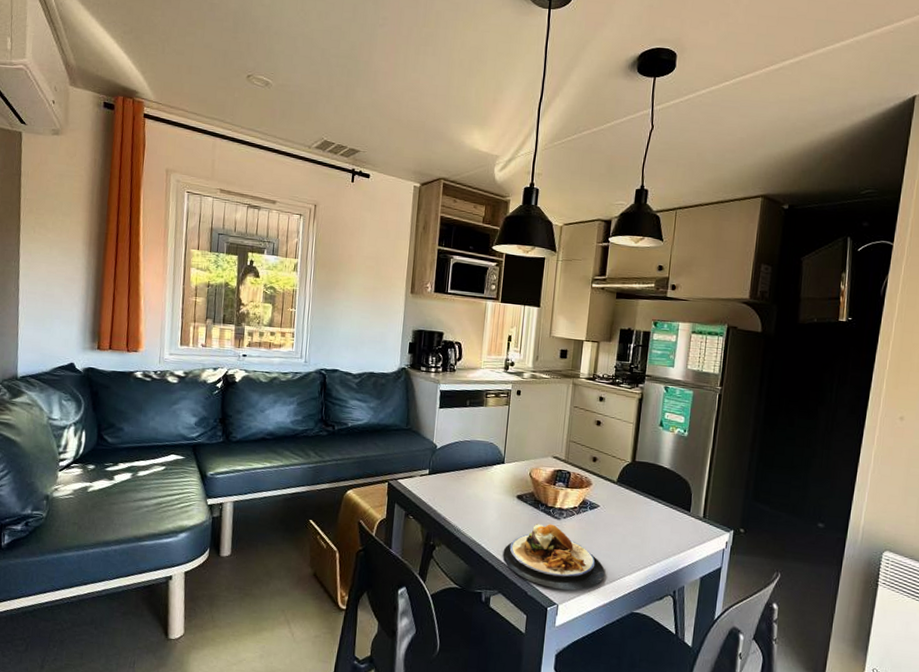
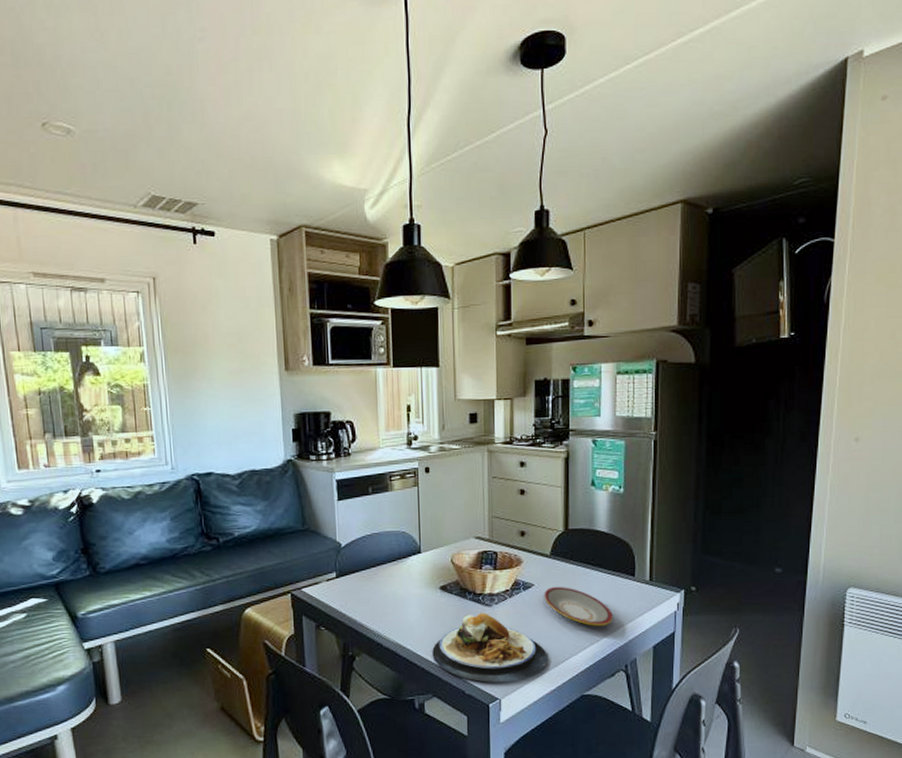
plate: none [607,510,667,552] -> present [544,586,613,626]

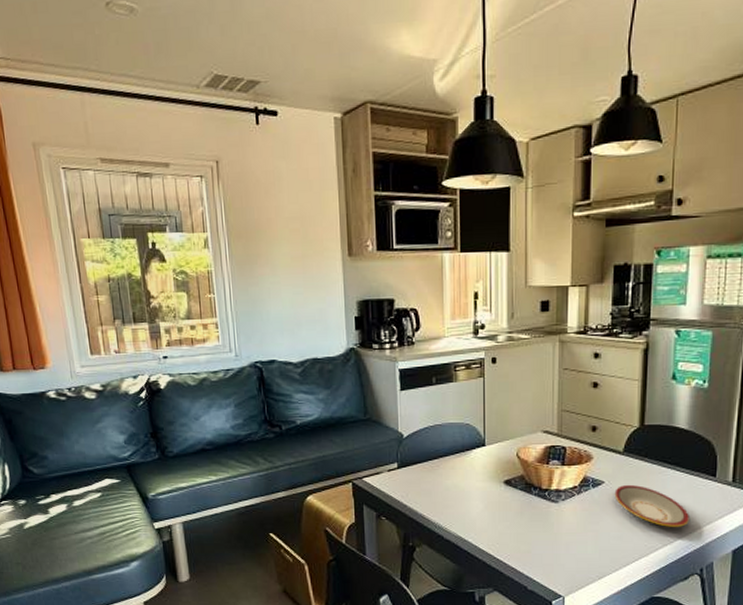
plate: present [432,613,547,683] -> none [494,509,616,581]

